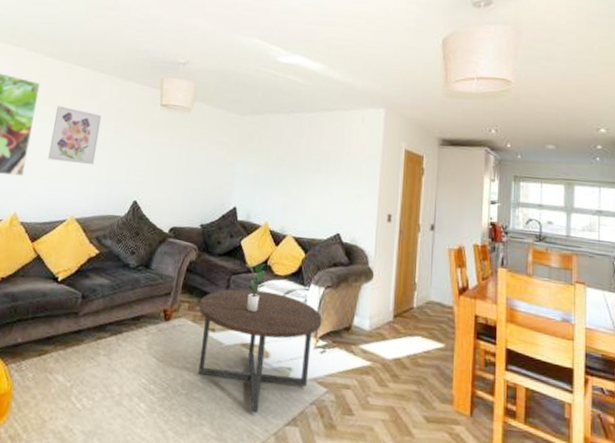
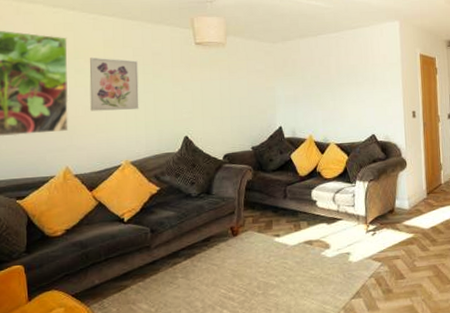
coffee table: present [198,288,322,416] -> none [262,193,370,298]
potted plant: present [245,262,266,313] -> none [298,170,318,214]

